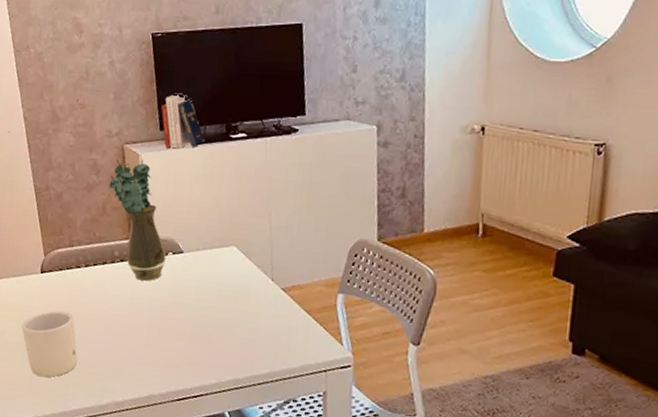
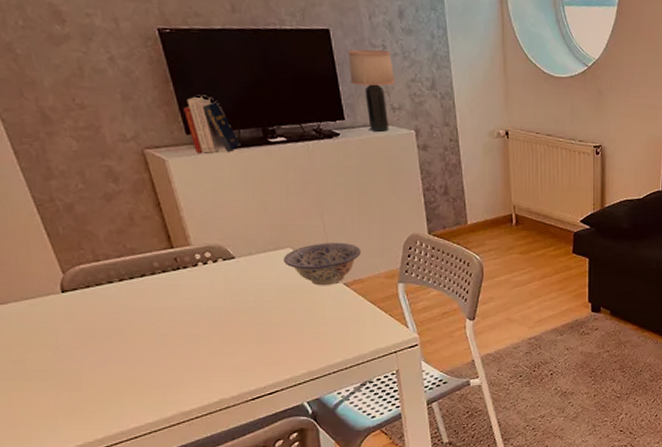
mug: present [21,310,78,378] -> none [47,330,128,401]
vase: present [109,159,166,281] -> none [133,165,216,289]
bowl: none [227,243,304,289] -> present [284,243,361,286]
table lamp: none [316,42,363,129] -> present [347,49,396,133]

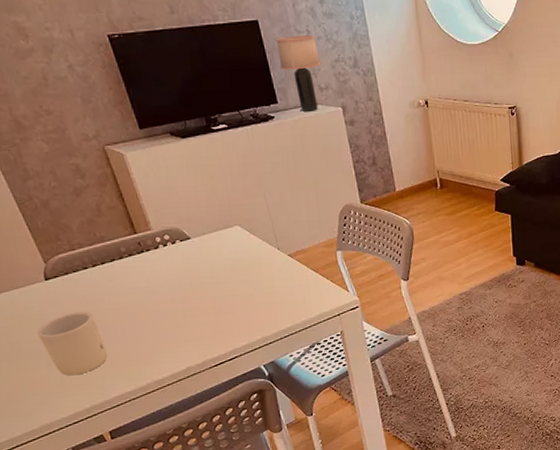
mug: none [47,330,128,401] -> present [37,311,107,376]
books: present [184,95,241,153] -> none [135,92,188,145]
bowl: present [284,243,361,286] -> none [233,217,301,259]

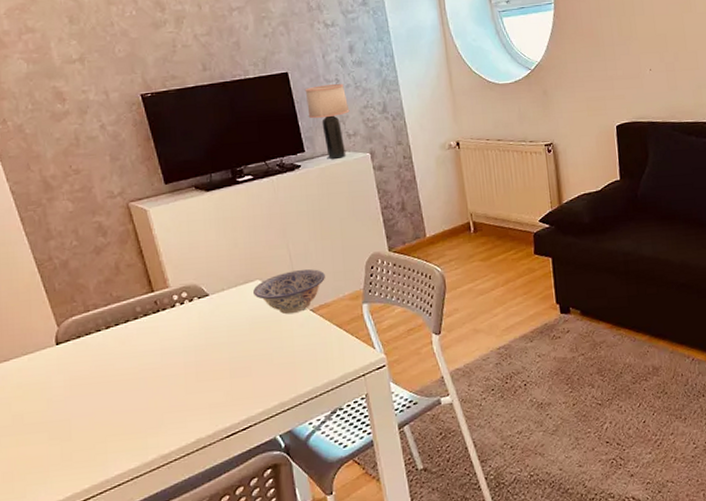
mug: present [37,311,107,376] -> none [42,378,112,451]
bowl: none [233,217,301,259] -> present [253,269,325,315]

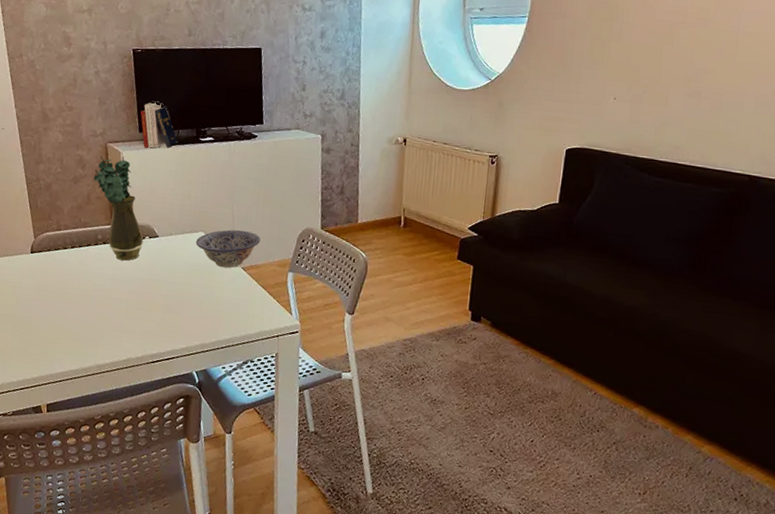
vase: none [119,214,192,331] -> present [93,155,144,261]
books: none [163,147,213,200] -> present [140,101,178,148]
table lamp: present [305,84,350,160] -> none [272,64,311,136]

